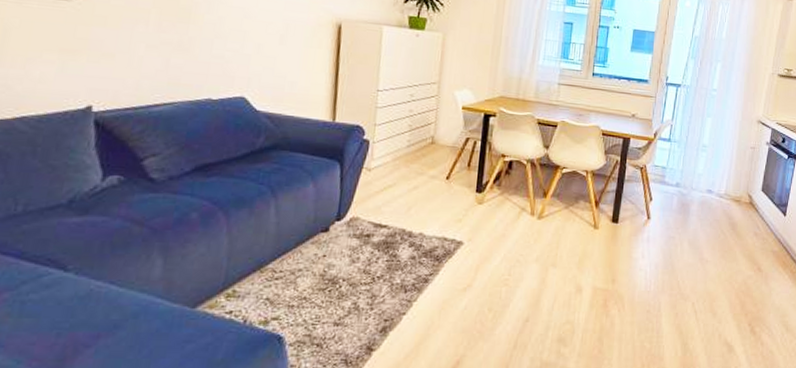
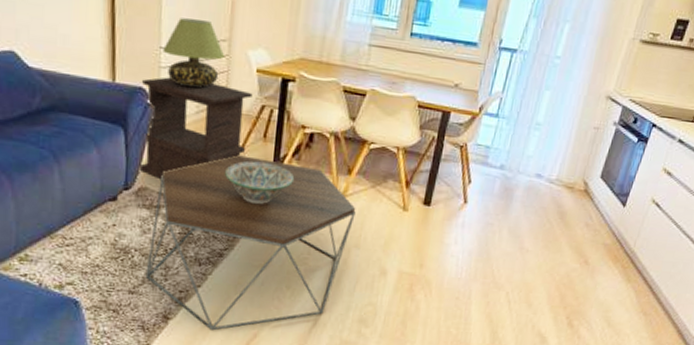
coffee table: none [351,183,552,360] -> present [145,155,356,331]
side table: none [352,116,459,210] -> present [139,77,253,180]
table lamp: none [380,65,435,125] -> present [163,18,225,88]
decorative bowl: none [432,188,495,228] -> present [225,161,293,204]

